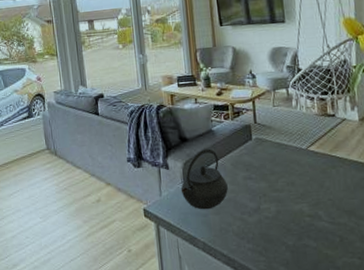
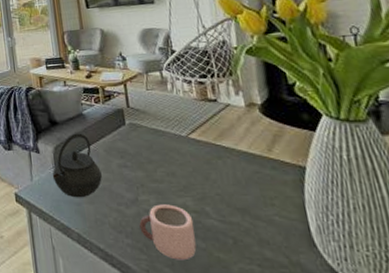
mug: none [260,211,309,259] -> present [139,204,197,261]

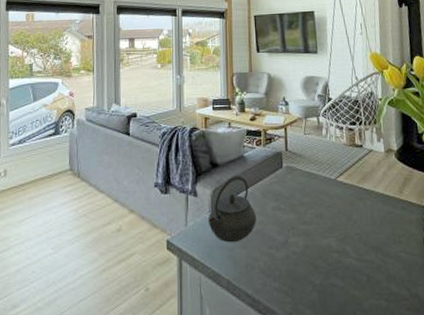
mug: present [139,204,197,261] -> none [287,245,336,301]

